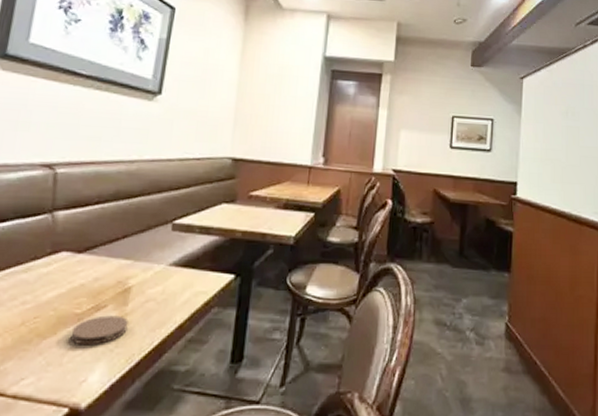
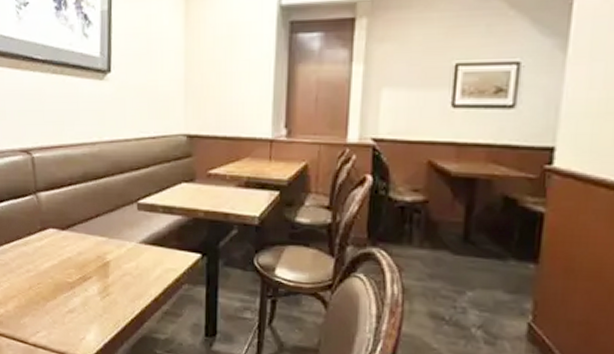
coaster: present [70,315,128,346] -> none [67,285,111,310]

